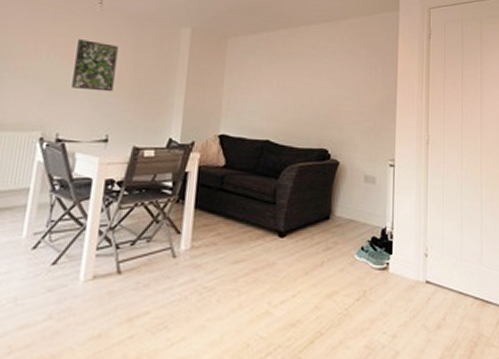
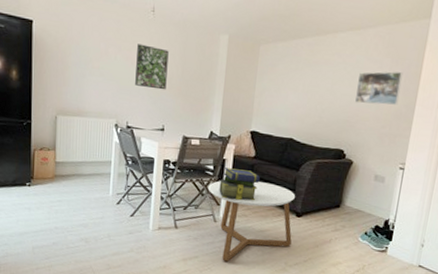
coffee table: none [164,197,277,313] -> present [208,180,296,262]
stack of books: none [179,183,232,224] -> present [219,168,260,201]
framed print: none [335,62,380,97] -> present [355,71,403,105]

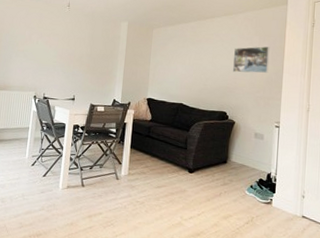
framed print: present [135,44,169,90] -> none [52,31,80,67]
coffee table: present [208,180,296,262] -> none [111,142,188,217]
stack of books: present [219,168,260,201] -> none [121,130,156,159]

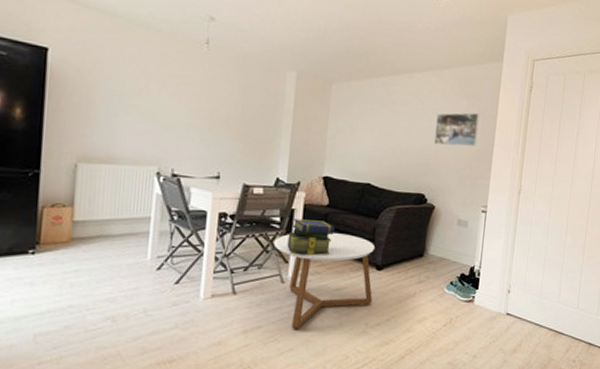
coffee table: none [111,142,188,217] -> present [273,233,376,329]
stack of books: none [121,130,156,159] -> present [287,219,335,256]

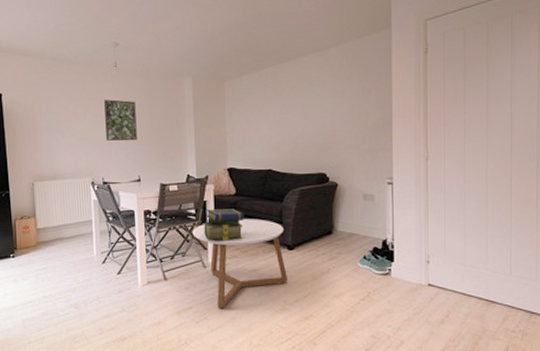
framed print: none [183,79,226,132] -> present [104,99,137,141]
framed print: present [434,113,480,147] -> none [329,86,374,124]

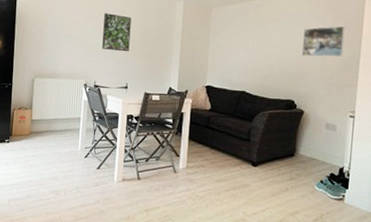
coffee table: present [192,219,287,308] -> none [168,133,251,212]
stack of books: present [204,209,244,242] -> none [178,121,216,152]
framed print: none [329,86,374,124] -> present [302,26,346,57]

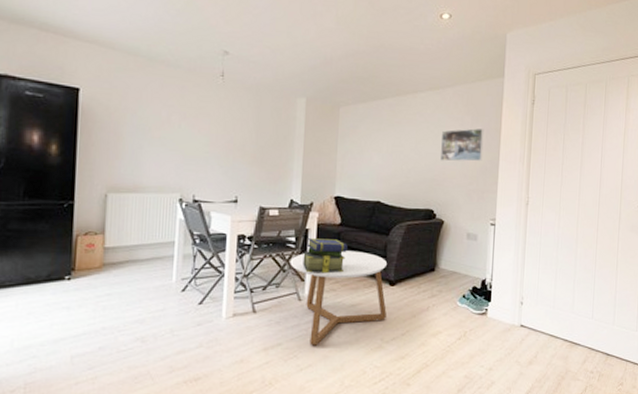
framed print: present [102,13,132,52] -> none [203,110,241,158]
coffee table: none [168,133,251,212] -> present [290,251,388,346]
stack of books: none [178,121,216,152] -> present [303,238,348,274]

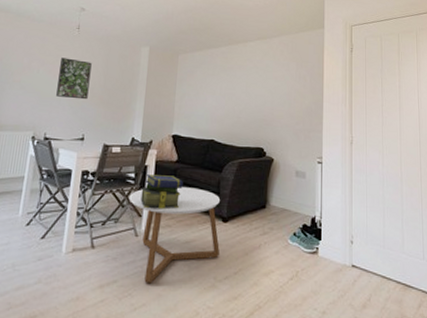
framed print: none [203,110,241,158] -> present [56,57,92,100]
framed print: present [441,128,484,162] -> none [269,73,308,103]

